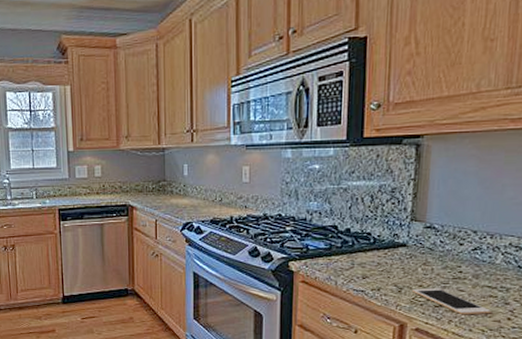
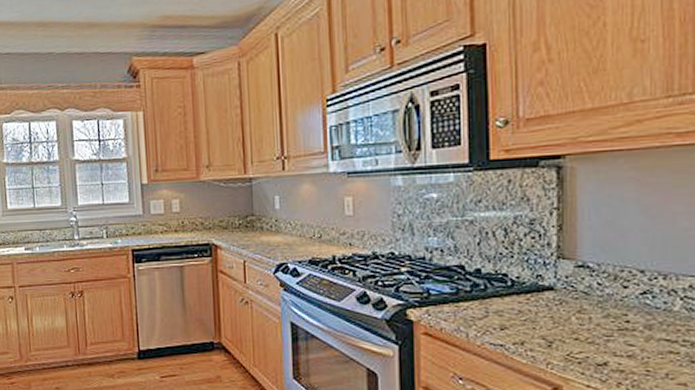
cell phone: present [413,288,491,315] -> none [567,342,673,376]

